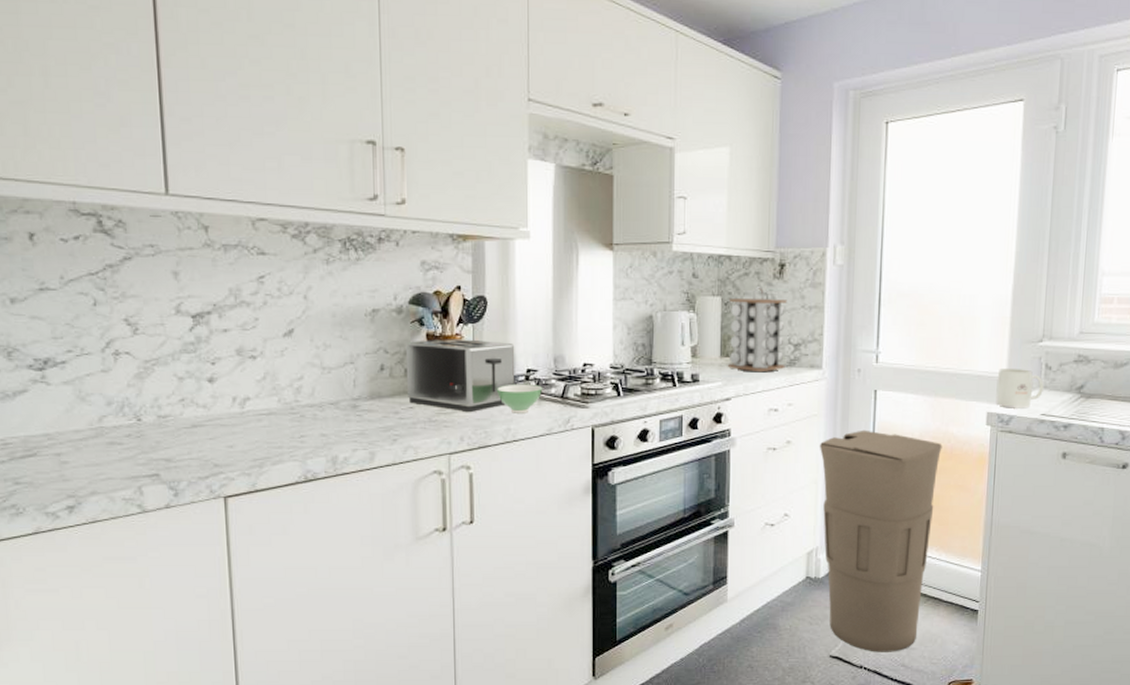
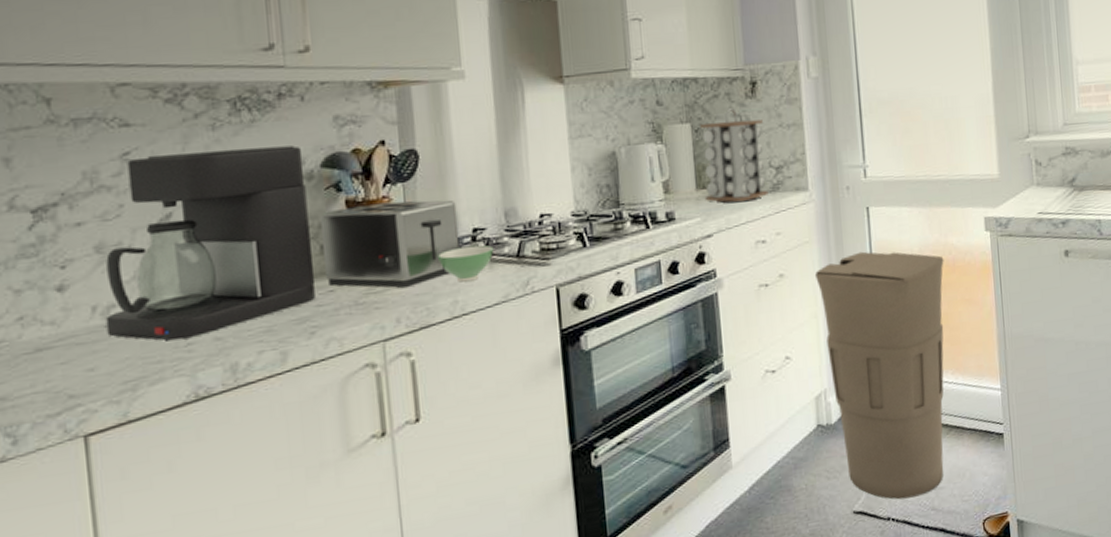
coffee maker: none [242,280,399,432] -> present [105,145,316,341]
mug: present [996,367,1044,409] -> none [989,167,1037,211]

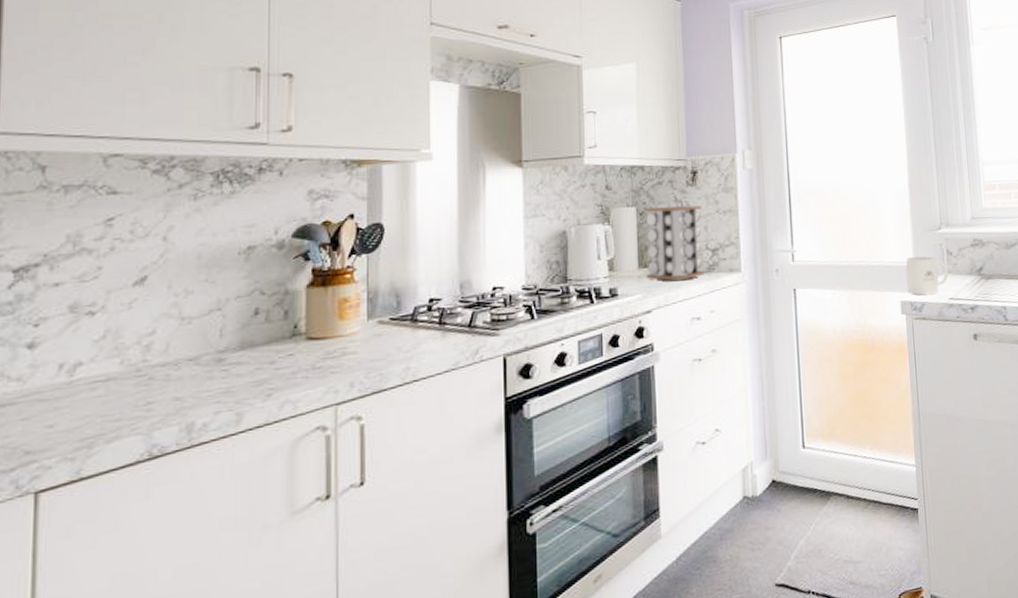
coffee maker: present [105,145,316,341] -> none [70,216,277,400]
toaster: present [319,199,460,289] -> none [285,271,416,355]
bowl: present [437,245,494,283] -> none [393,314,448,350]
trash can: present [814,251,944,499] -> none [744,330,864,572]
mug: none [989,167,1037,211] -> present [905,256,948,296]

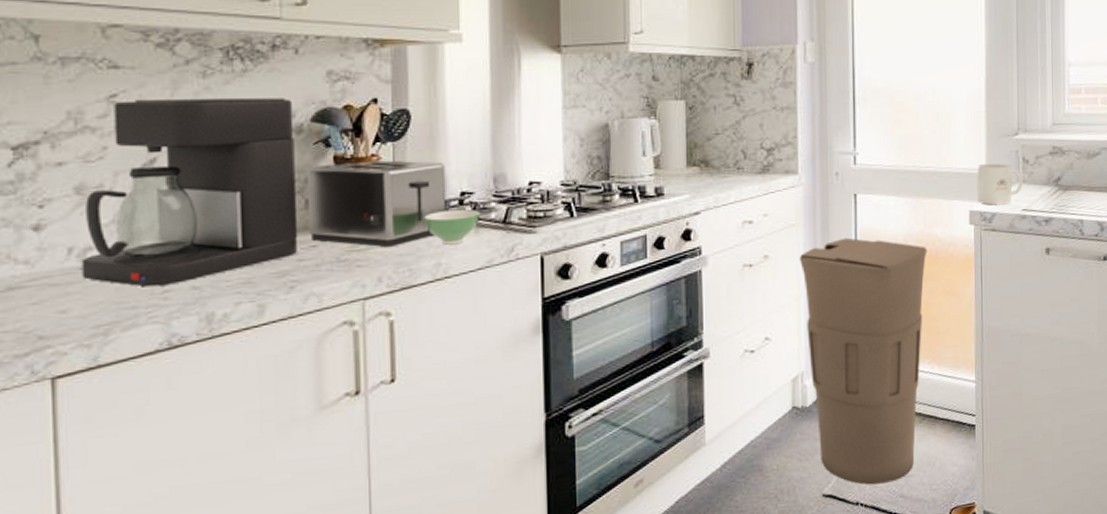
coffee maker: none [70,216,277,400] -> present [81,97,298,287]
toaster: none [285,271,416,355] -> present [306,160,447,248]
bowl: none [393,314,448,350] -> present [422,209,481,245]
spice rack: present [644,195,705,282] -> none [694,88,758,182]
trash can: none [744,330,864,572] -> present [799,237,927,485]

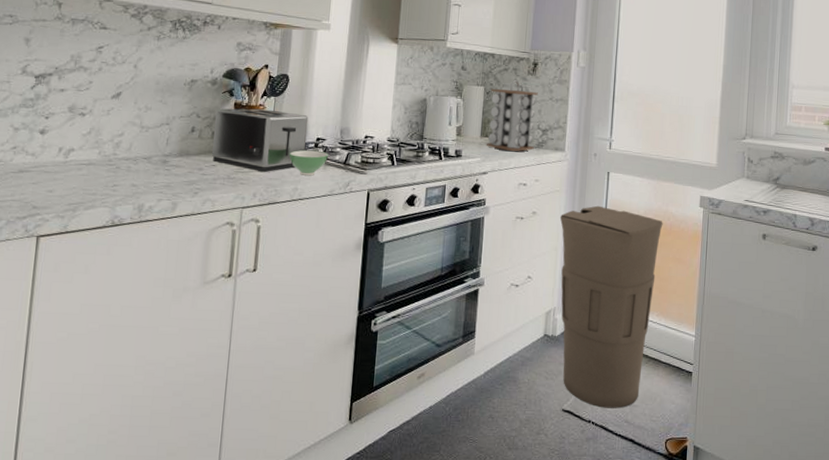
coffee maker: present [81,97,298,287] -> none [65,51,213,182]
spice rack: none [694,88,758,182] -> present [486,80,538,152]
mug: present [977,163,1022,206] -> none [707,159,747,195]

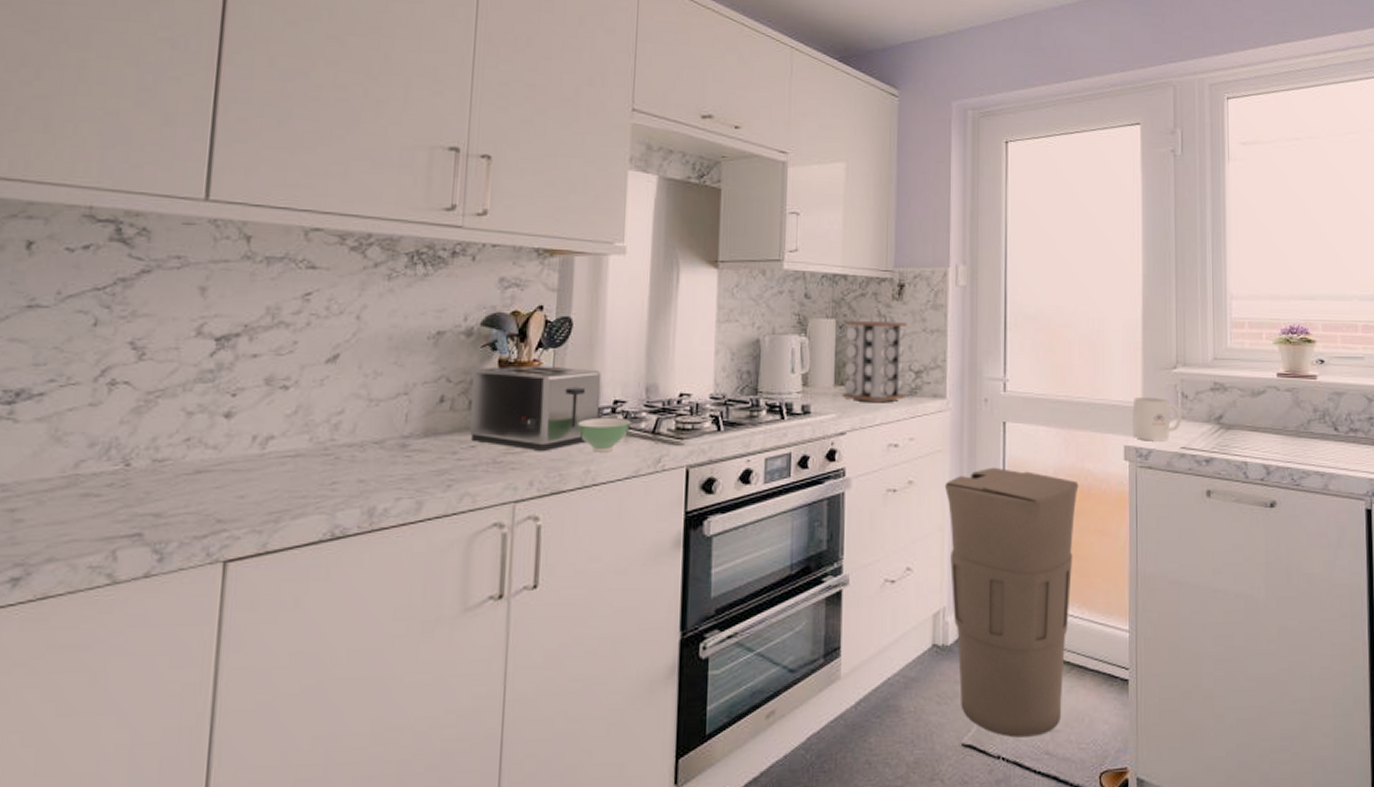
mug: none [707,159,747,195] -> present [1132,396,1181,441]

